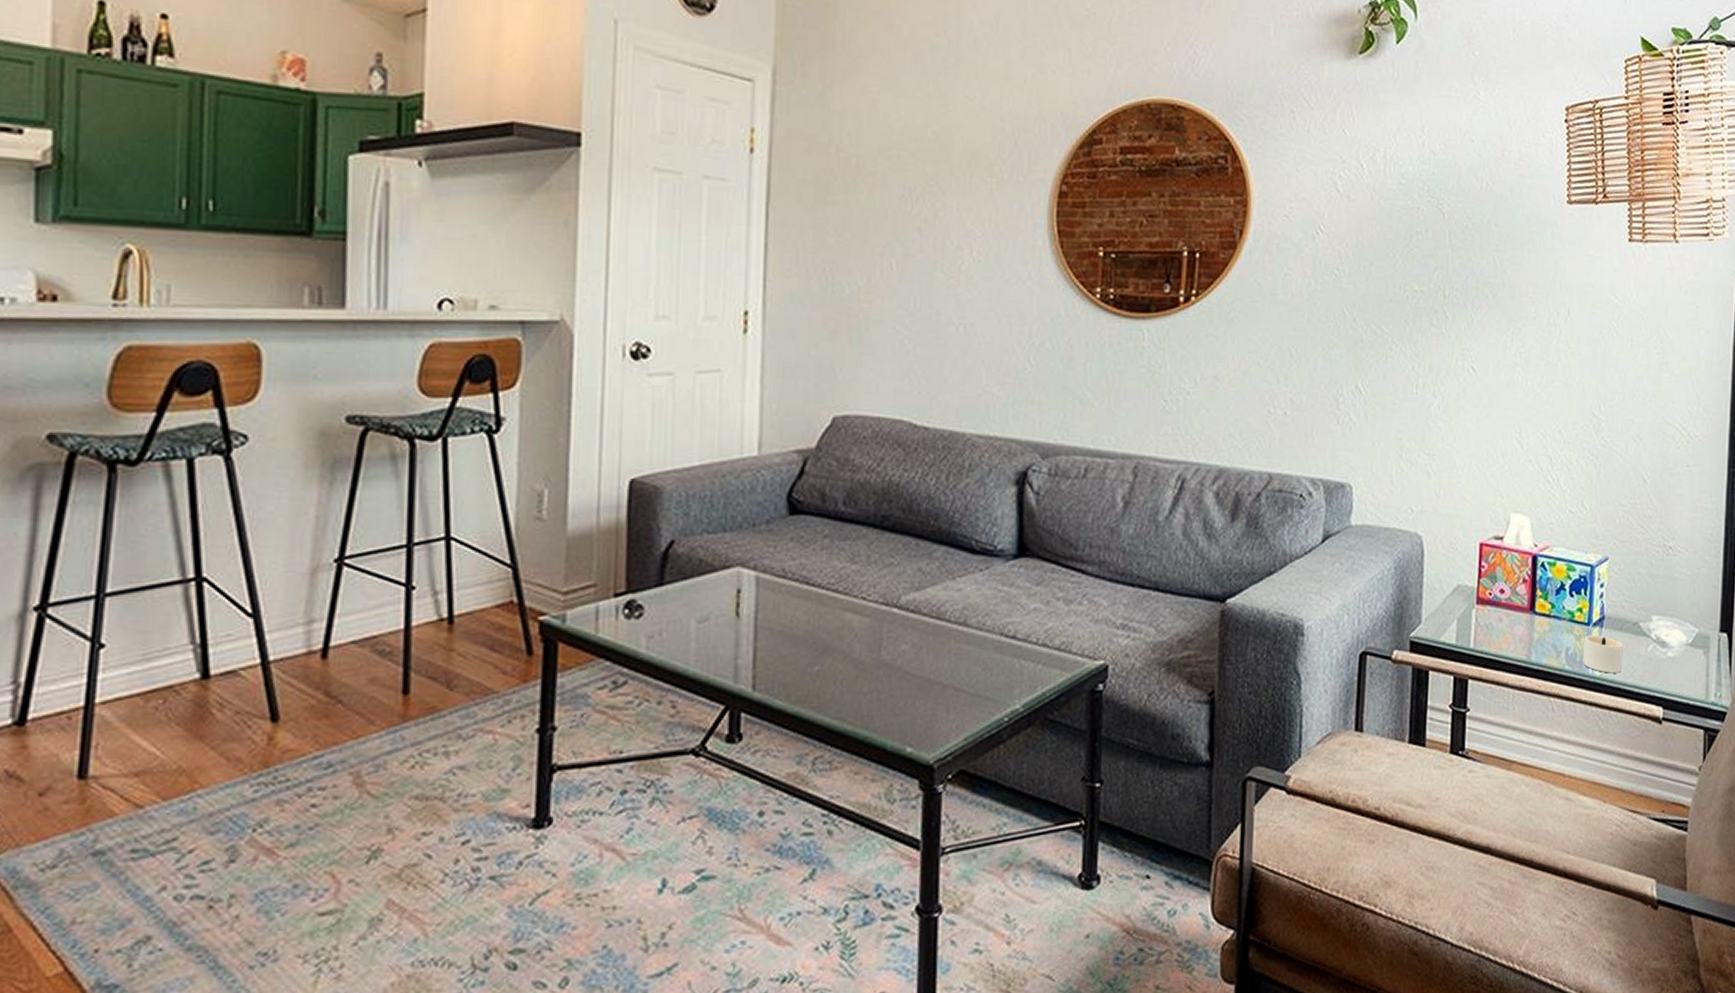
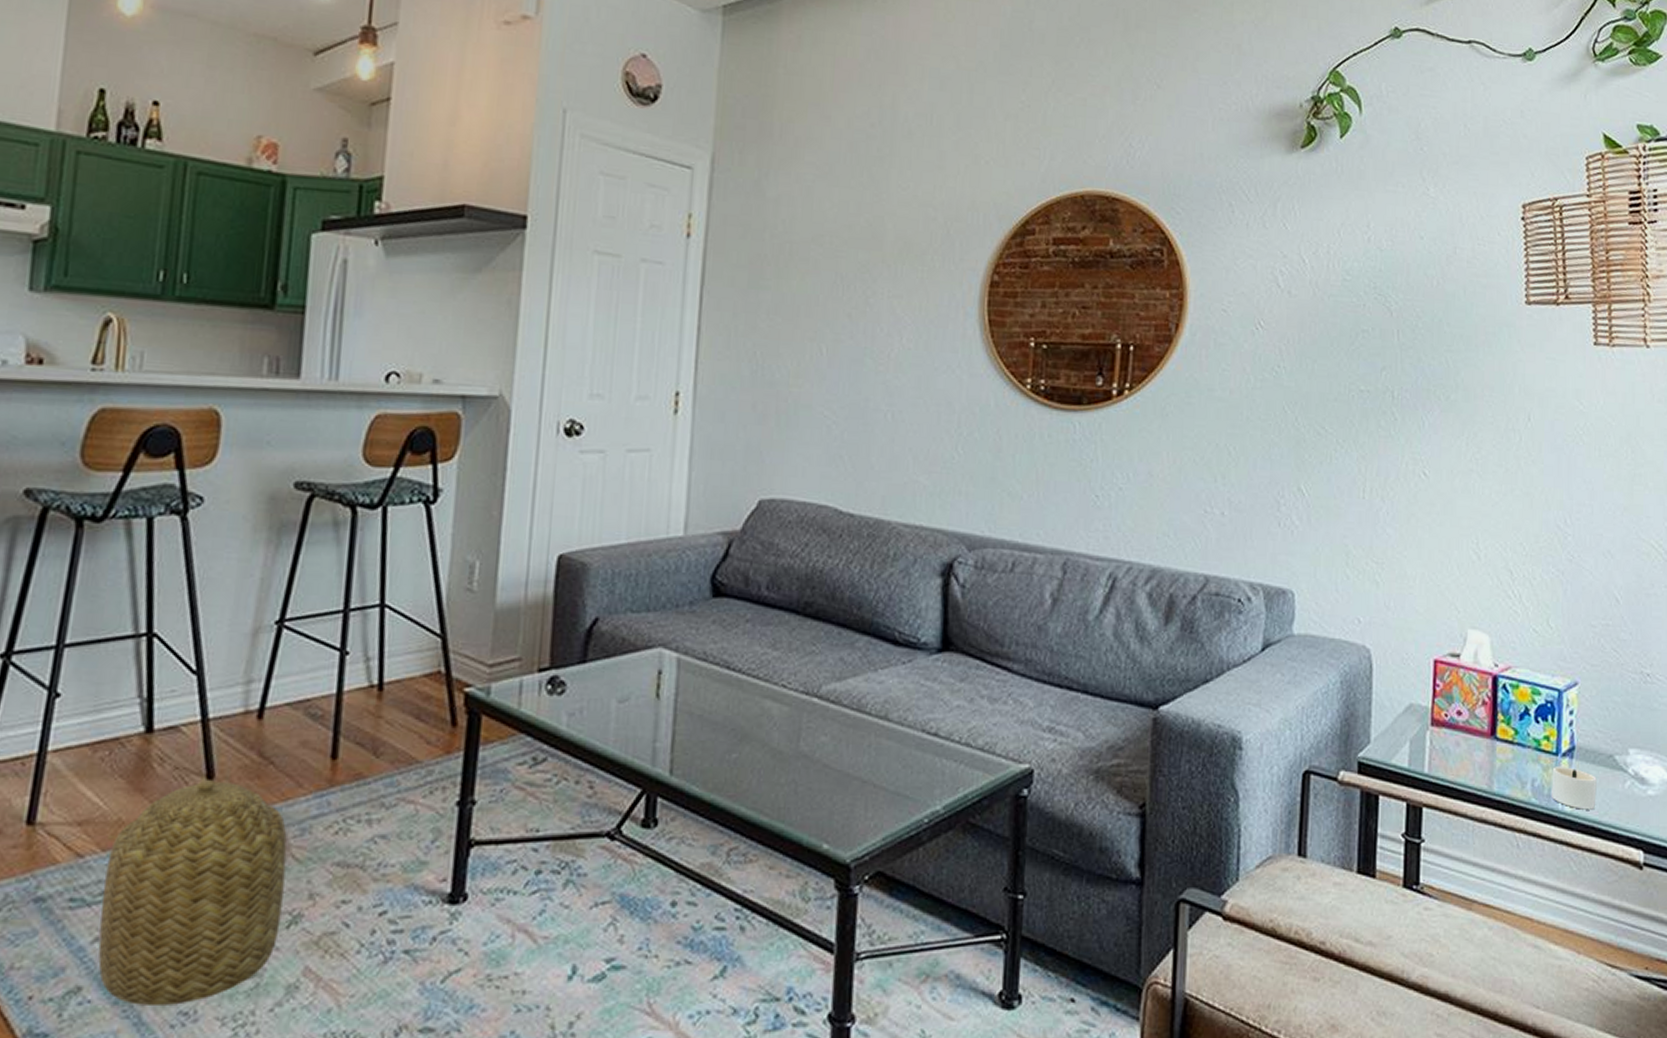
basket: none [165,723,362,950] -> present [98,780,287,1005]

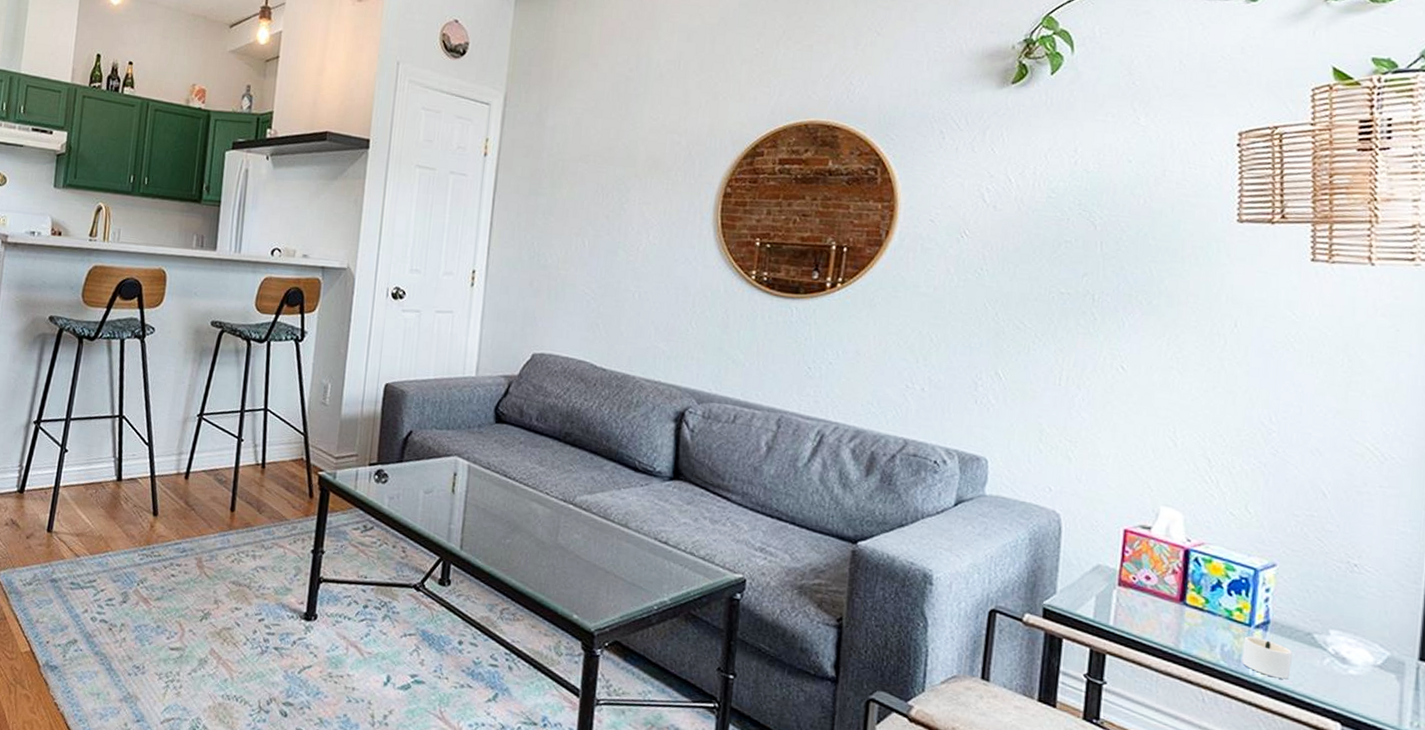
basket: present [98,780,287,1005] -> none [87,516,202,661]

